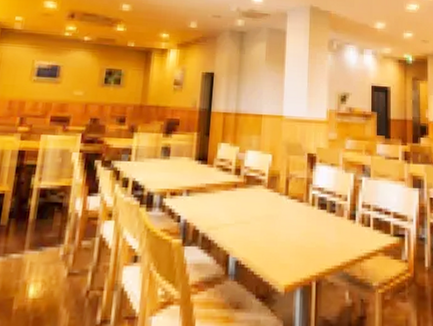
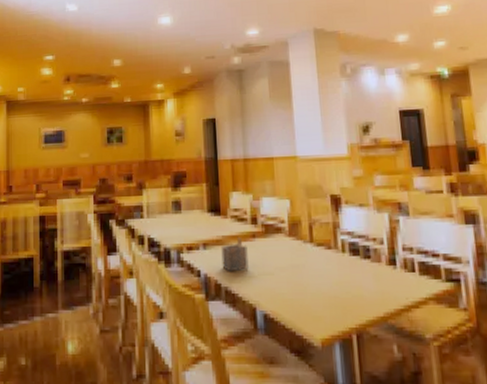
napkin holder: none [202,185,229,219] -> present [221,236,249,272]

